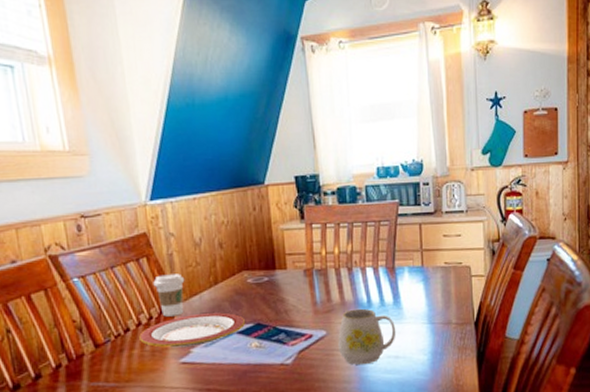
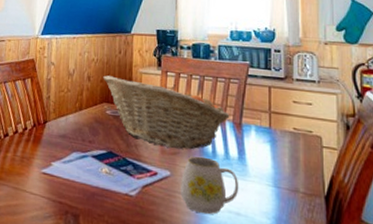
plate: present [139,312,246,348] -> none [14,132,101,161]
coffee cup: present [153,273,185,317] -> none [32,94,57,131]
fruit basket: none [238,237,383,307] -> present [103,75,230,150]

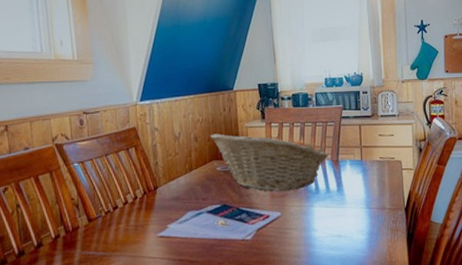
mug: present [181,156,239,215] -> none [290,194,339,243]

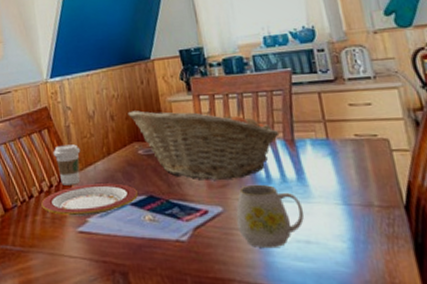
plate: none [125,194,214,224] -> present [41,183,139,216]
coffee cup: none [139,161,165,197] -> present [53,144,81,185]
mug: none [290,194,339,243] -> present [236,184,305,249]

